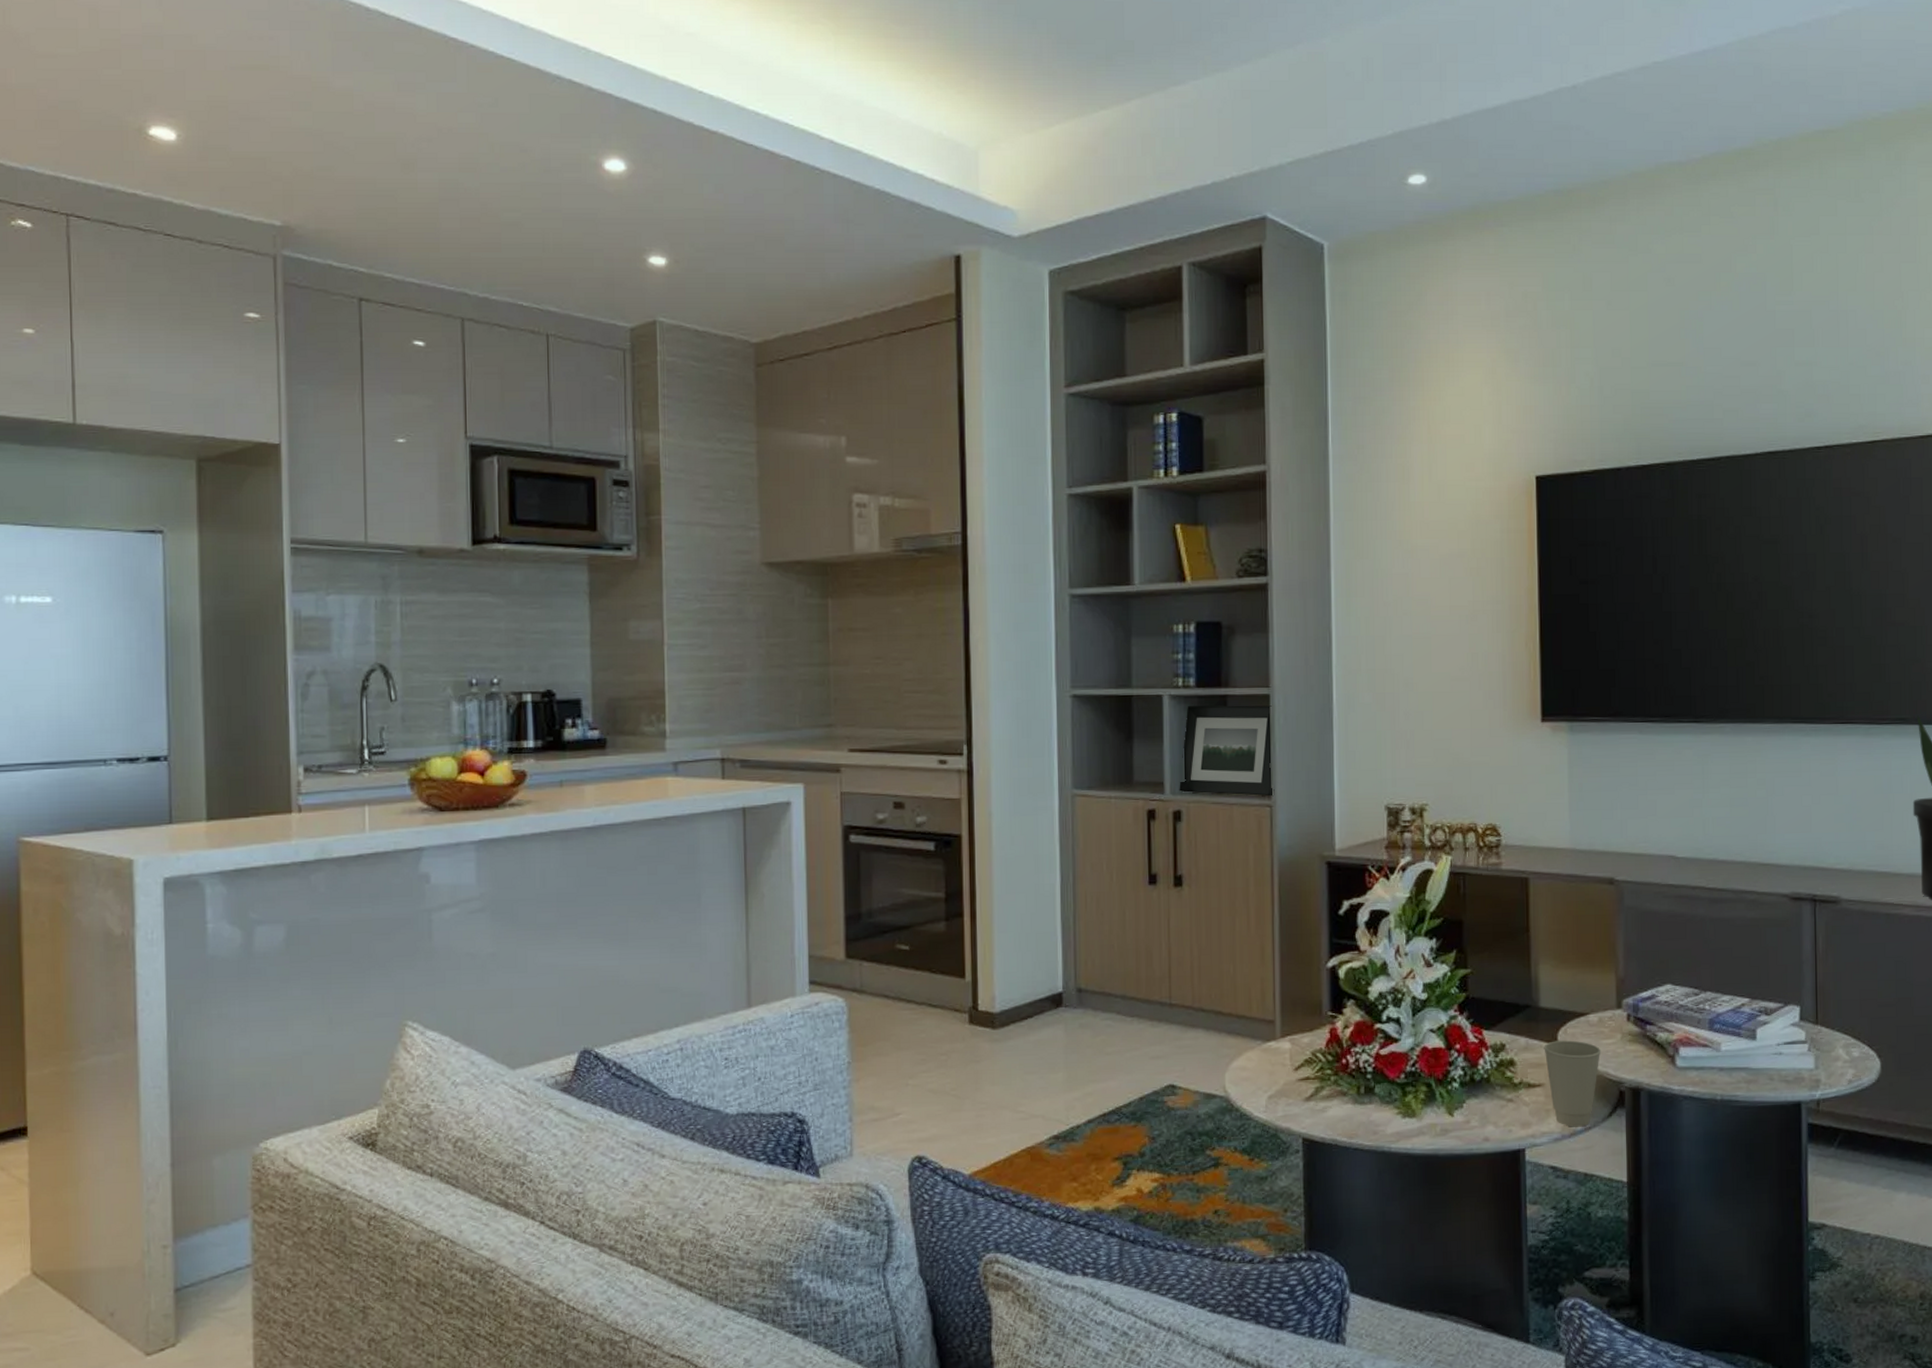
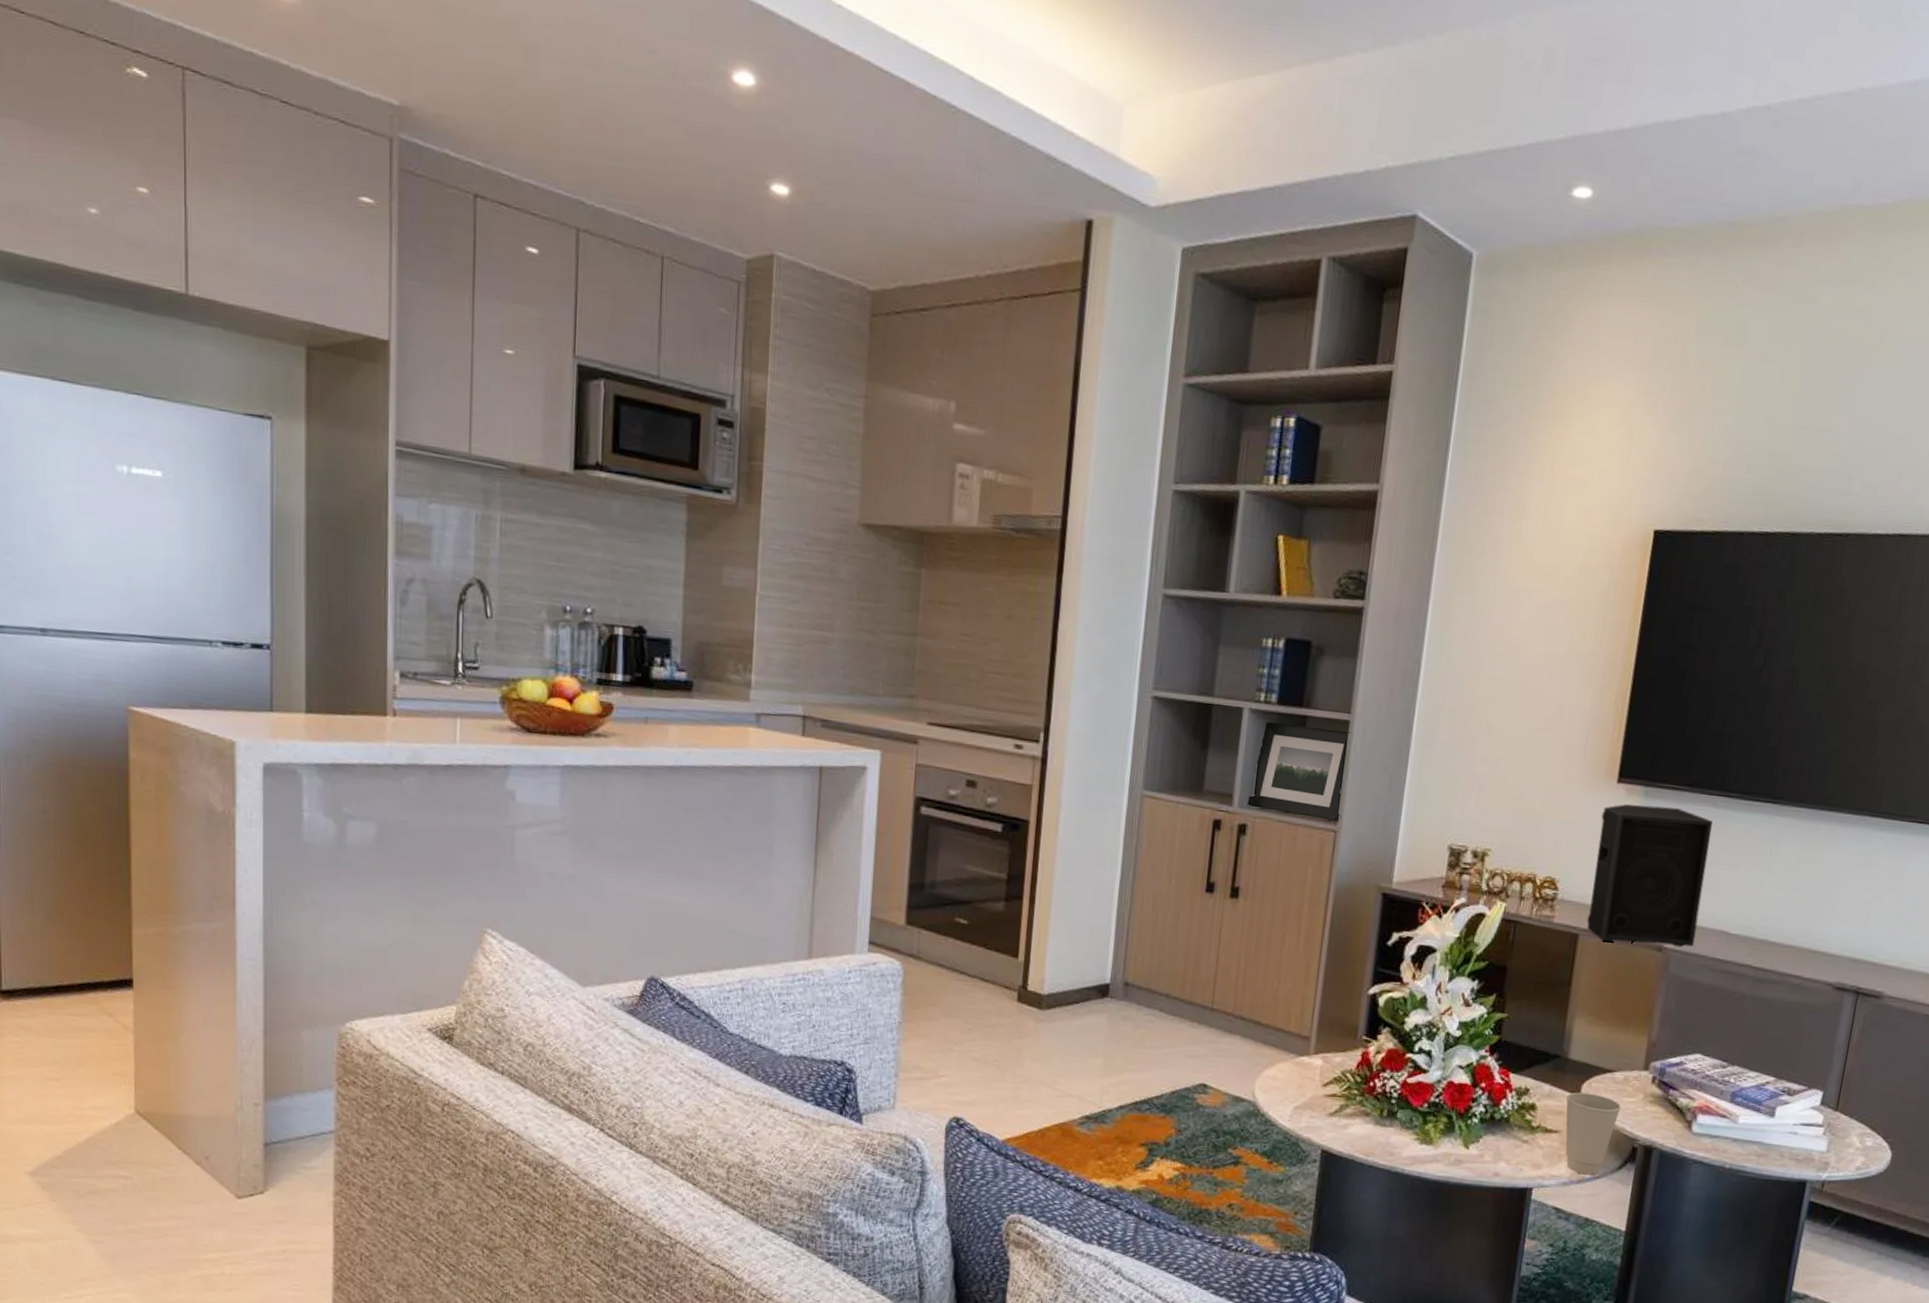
speaker: none [1531,740,1644,883] -> present [1587,804,1713,948]

